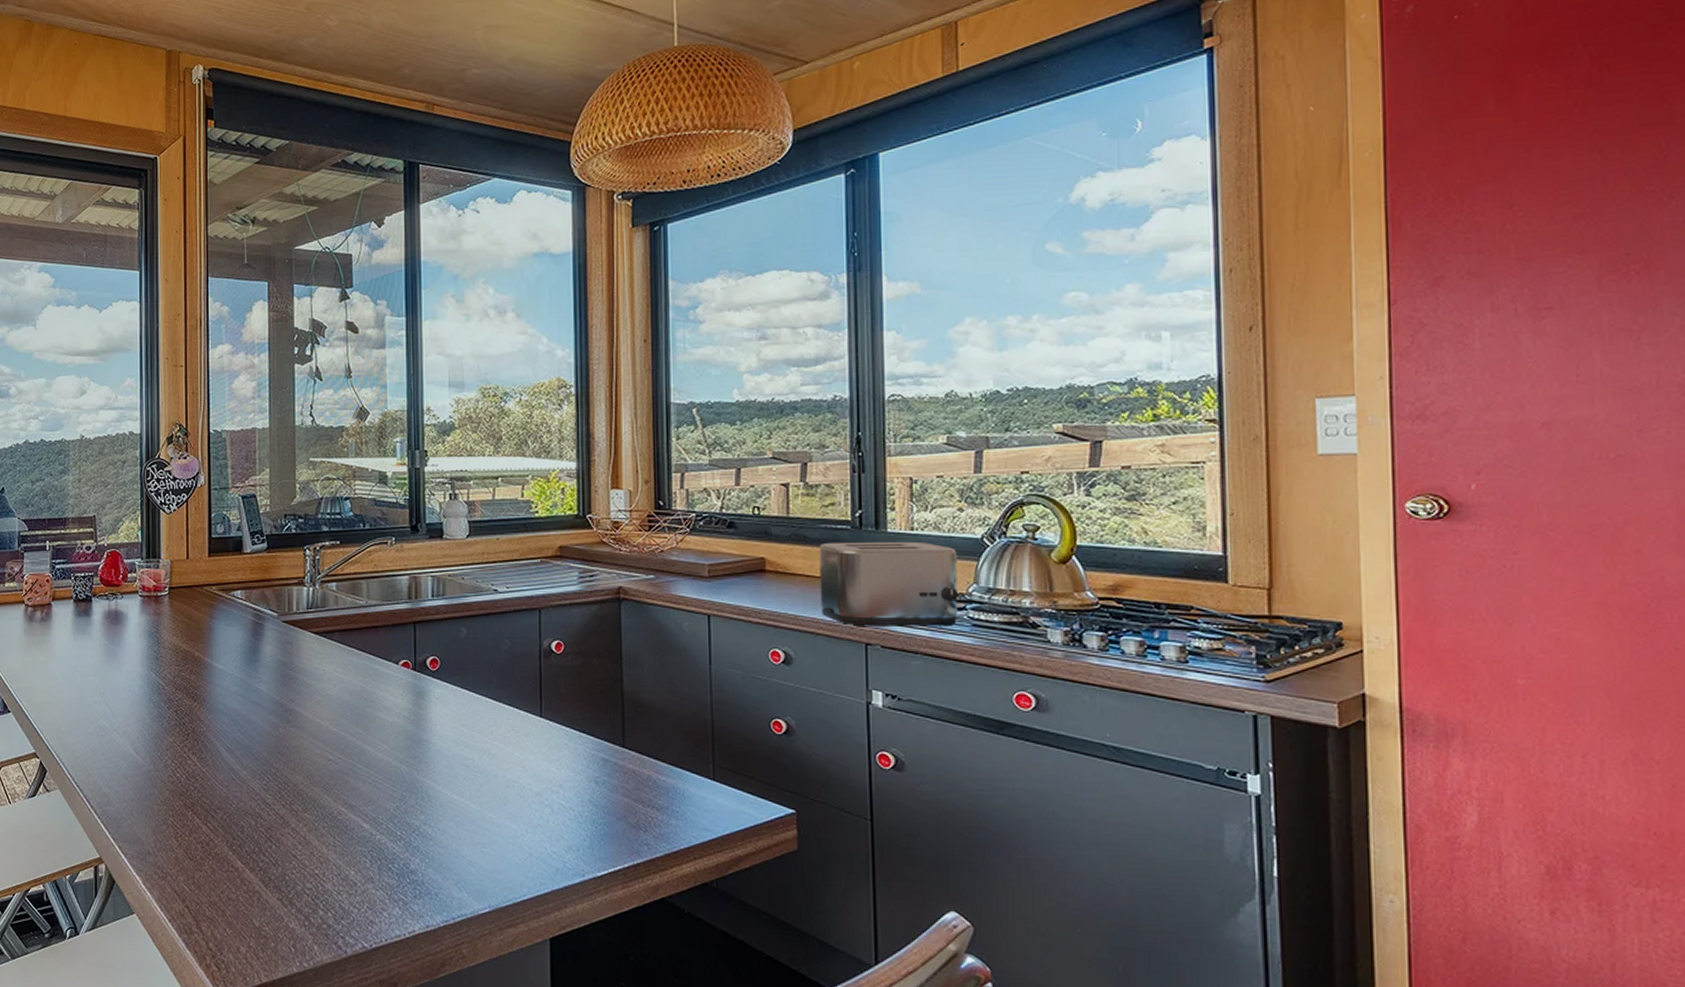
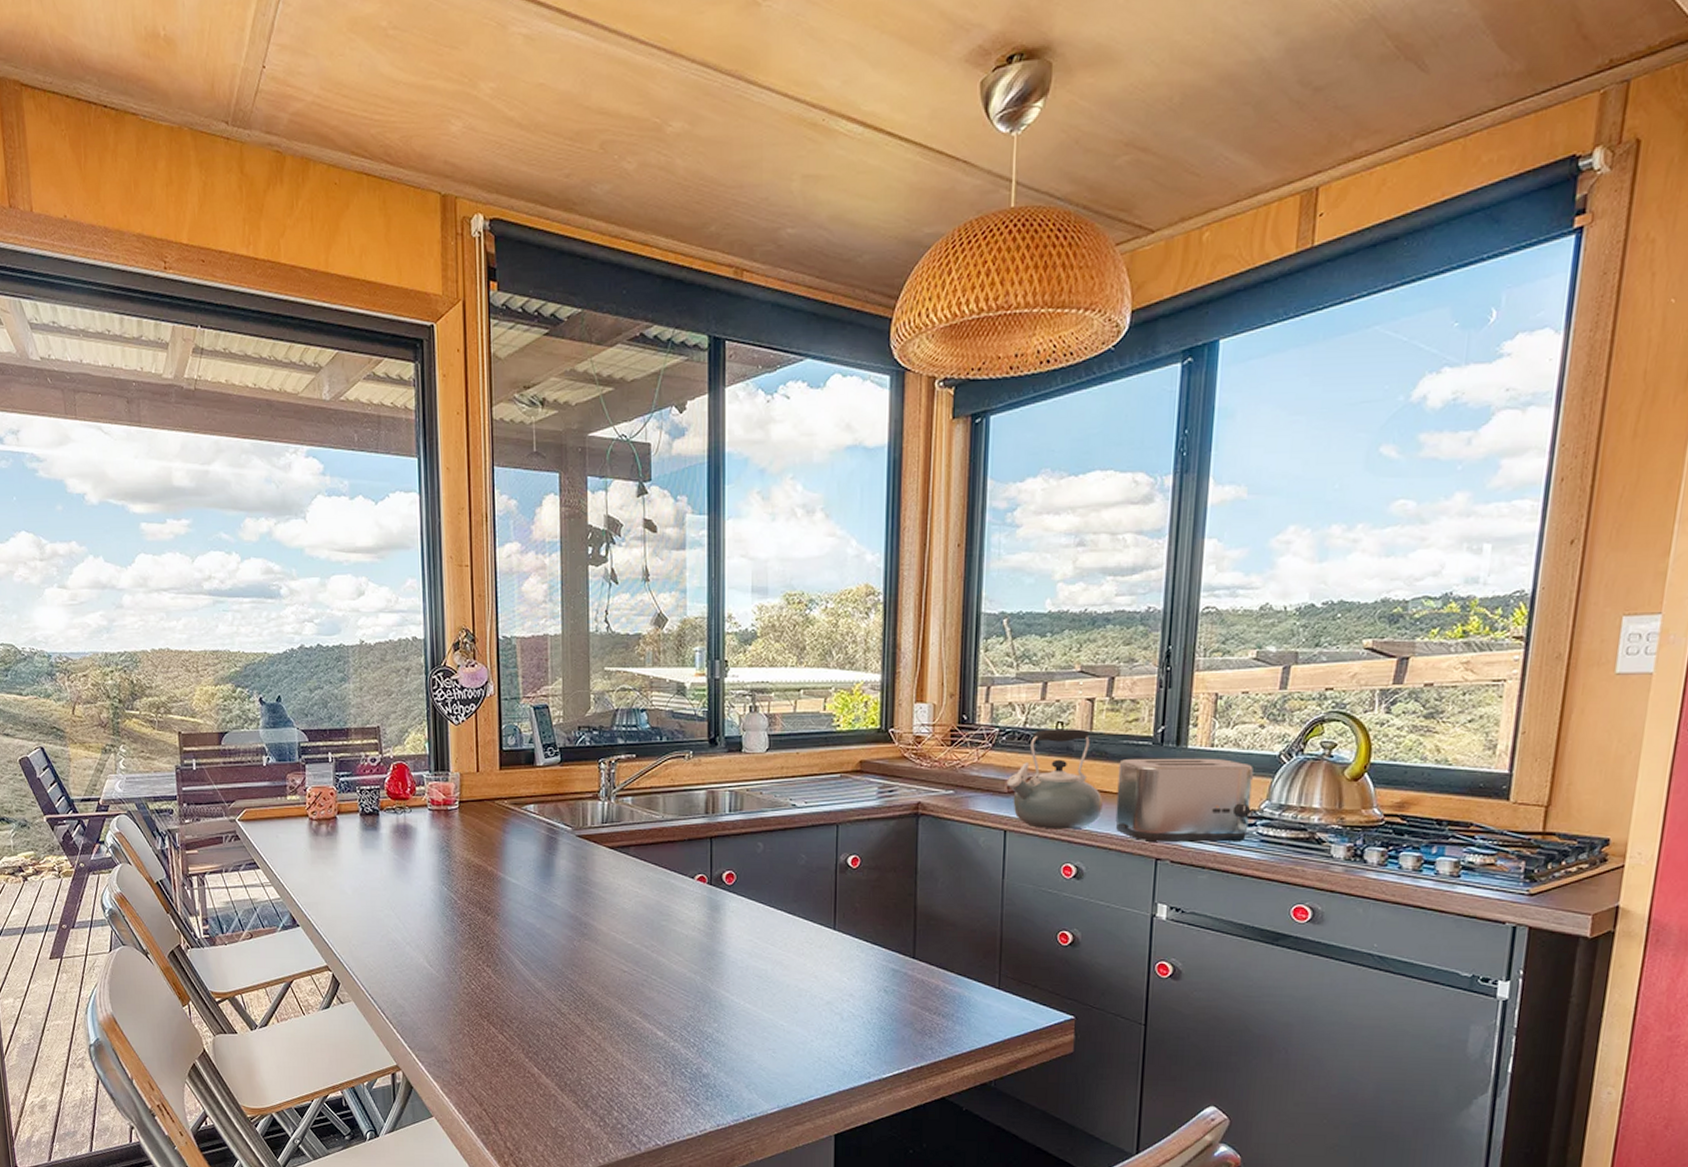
kettle: none [707,513,806,614] -> present [1006,729,1103,830]

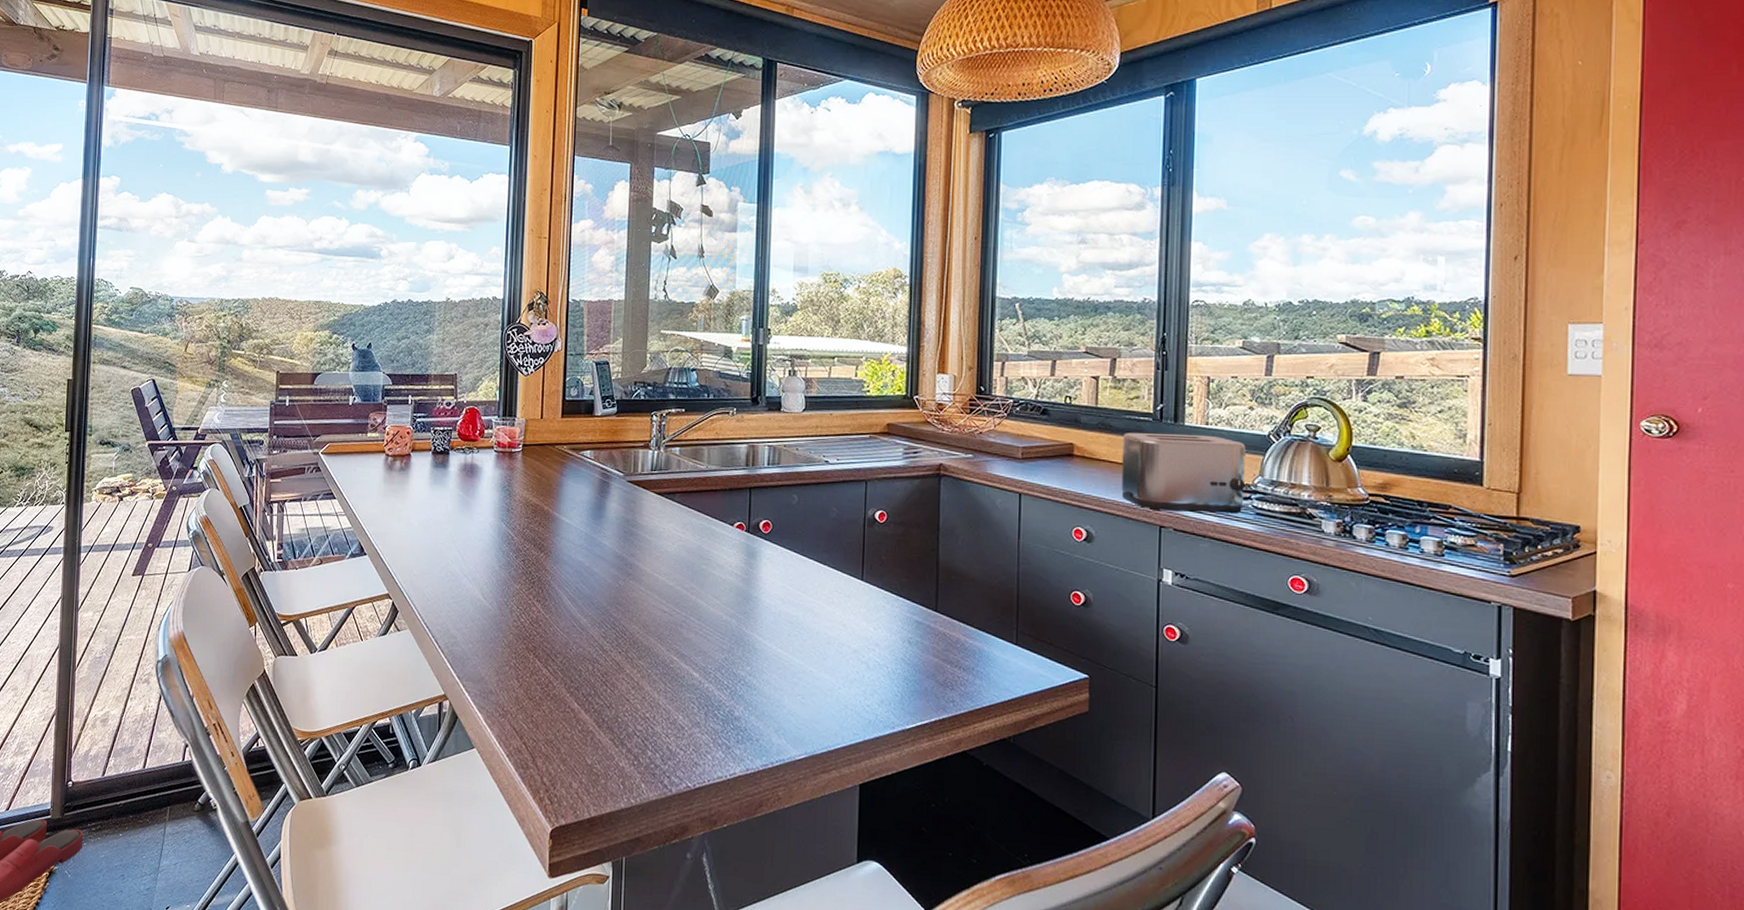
kettle: present [1006,729,1103,830] -> none [1021,402,1109,495]

